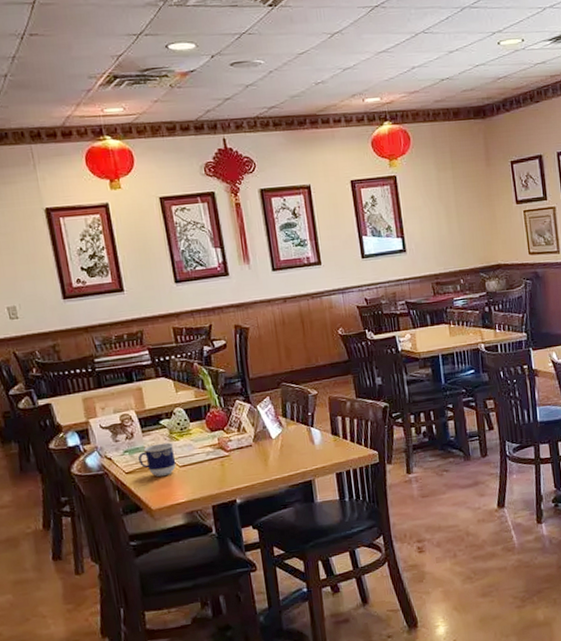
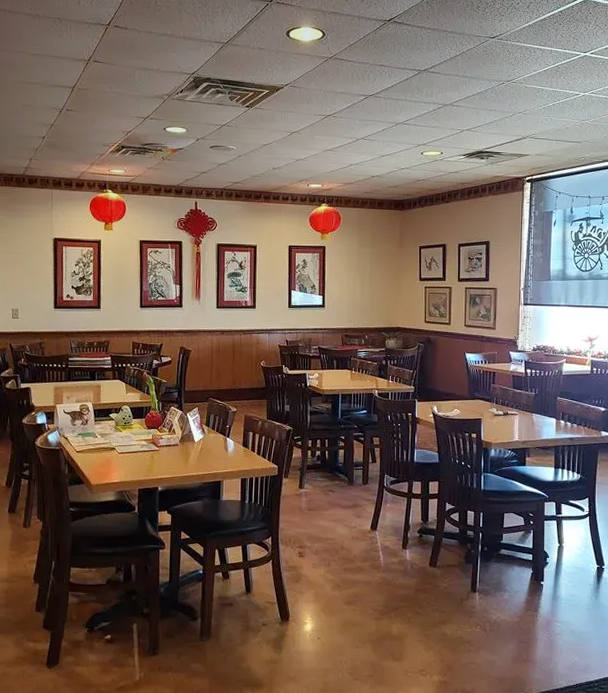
cup: present [138,442,176,477] -> none [87,432,117,458]

